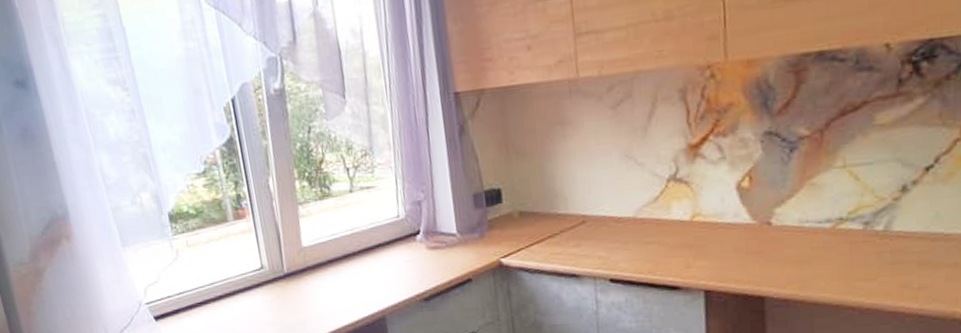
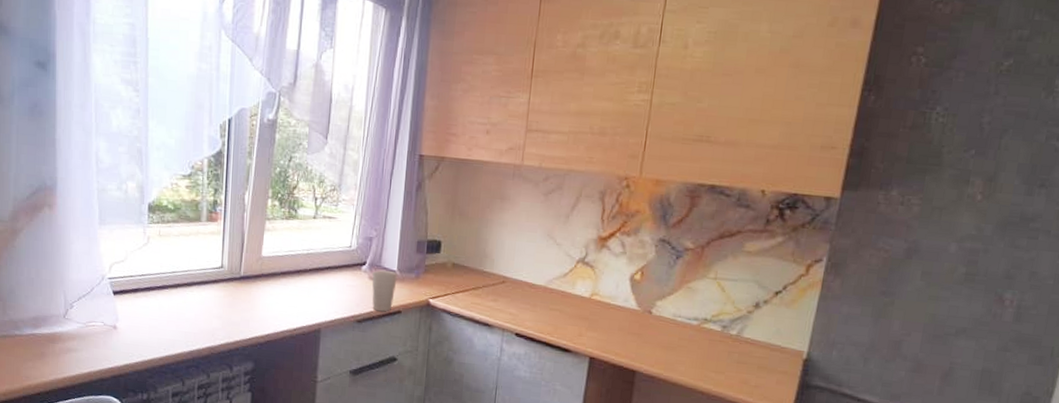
cup: none [429,235,461,284] -> present [372,270,398,312]

